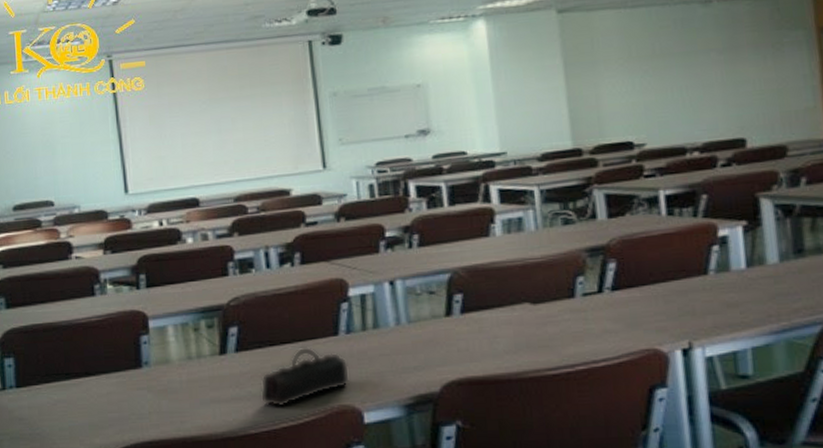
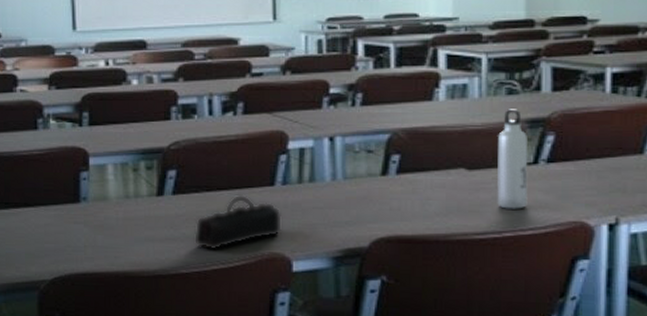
water bottle: none [559,238,597,342] -> present [496,109,528,209]

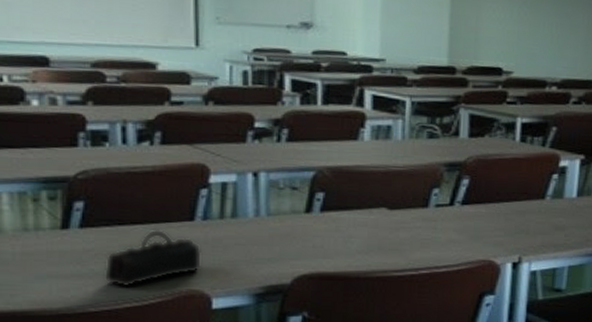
water bottle: present [496,109,528,209] -> none [415,152,445,248]

